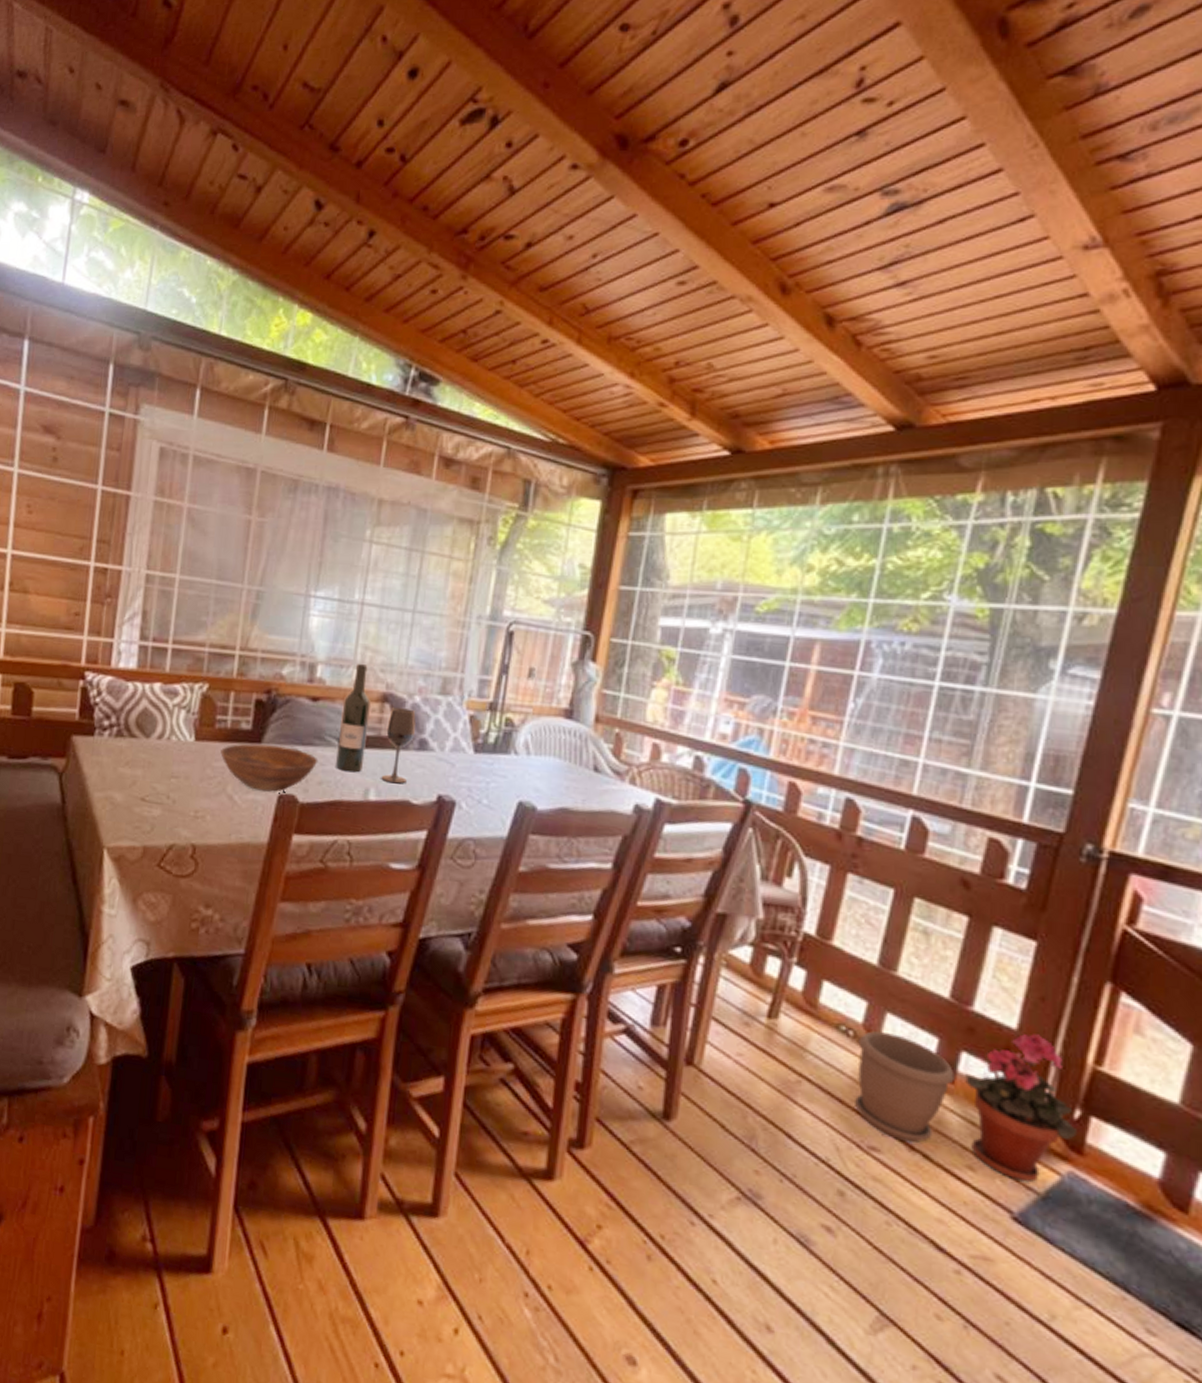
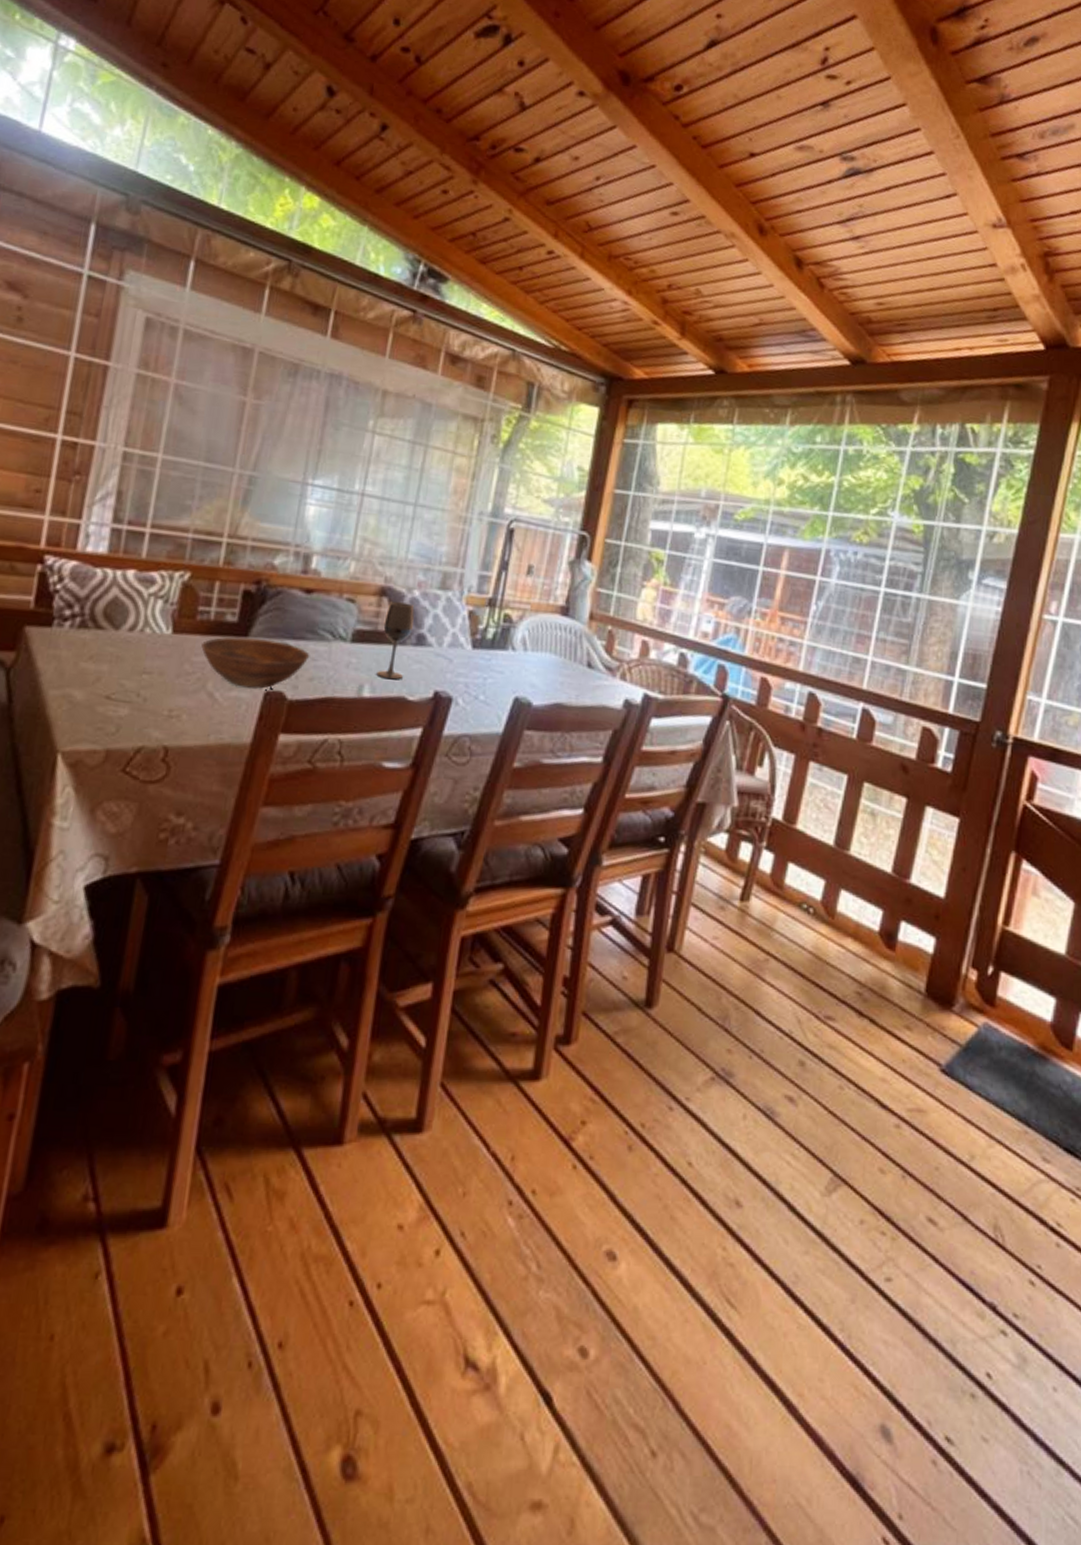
wine bottle: present [335,663,372,773] -> none [327,555,369,668]
flowerpot: present [855,1031,955,1143] -> none [814,907,896,1009]
potted plant: present [965,1034,1077,1182] -> none [904,901,990,1036]

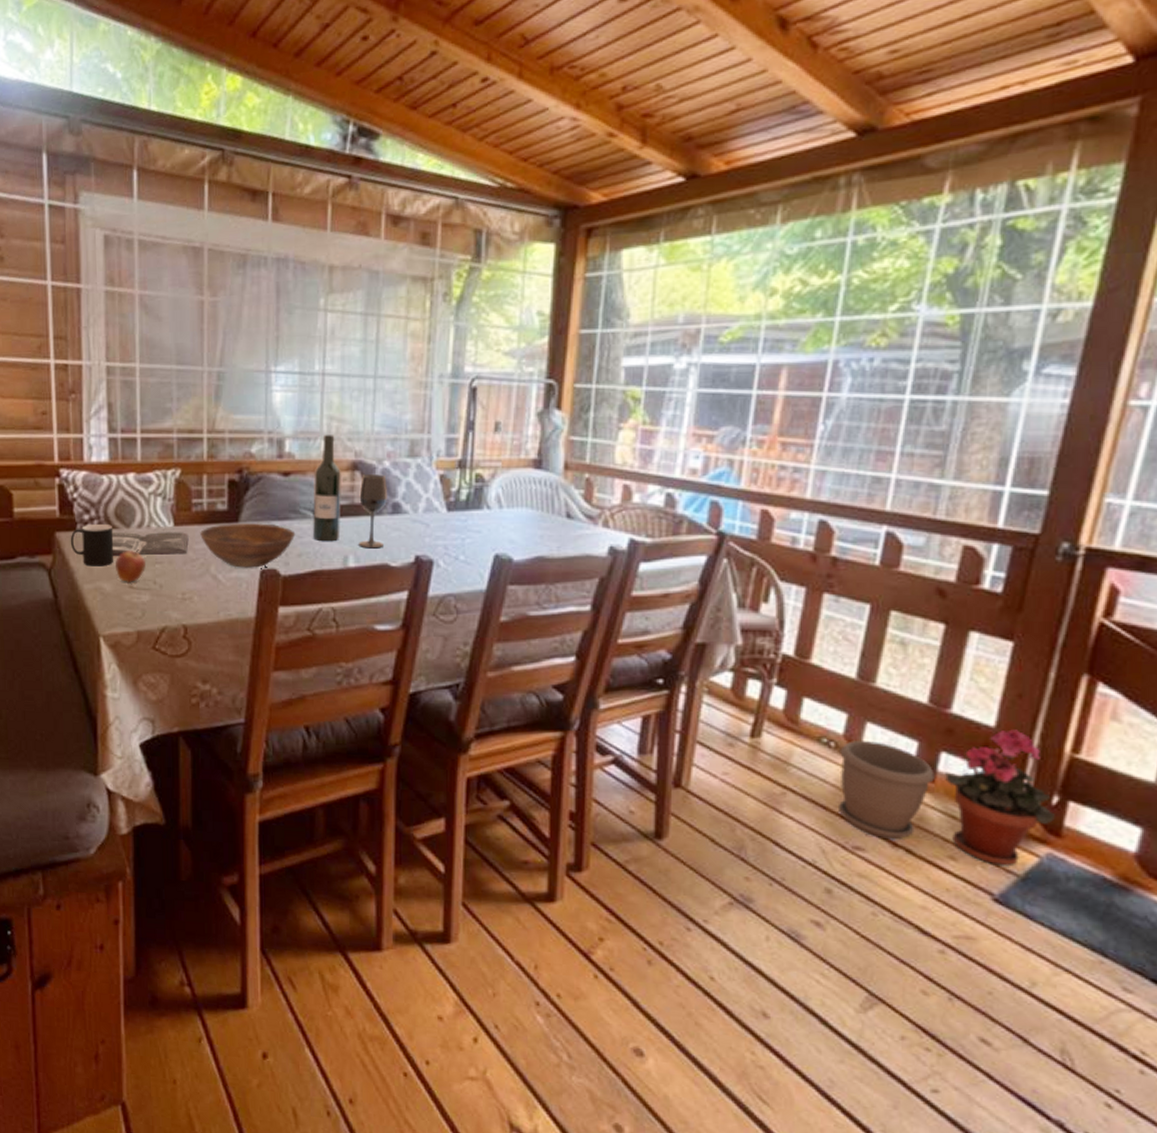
cup: none [41,621,99,671] -> present [70,523,114,566]
magazine: none [93,633,188,667] -> present [112,532,189,555]
fruit: none [93,654,133,692] -> present [116,548,147,582]
wine bottle: none [327,555,369,668] -> present [312,434,342,542]
flowerpot: none [814,907,896,1009] -> present [839,741,935,840]
potted plant: none [904,901,990,1036] -> present [945,729,1055,866]

